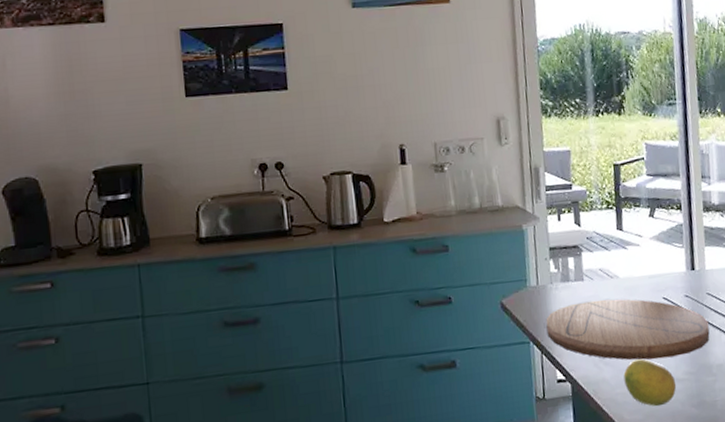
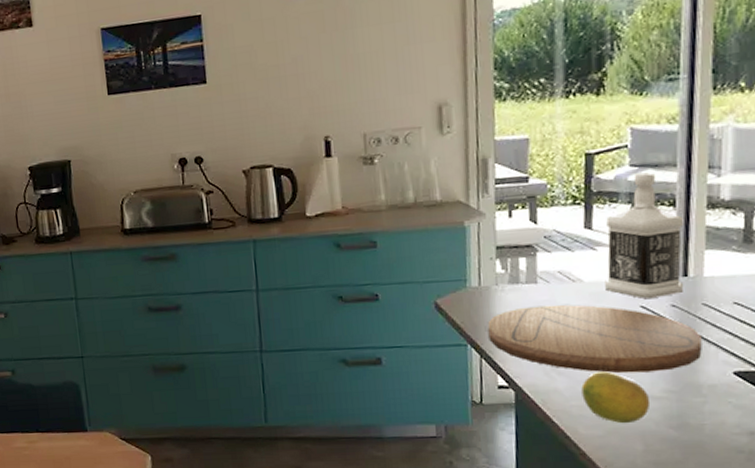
bottle: none [632,180,692,291] -> present [605,172,684,299]

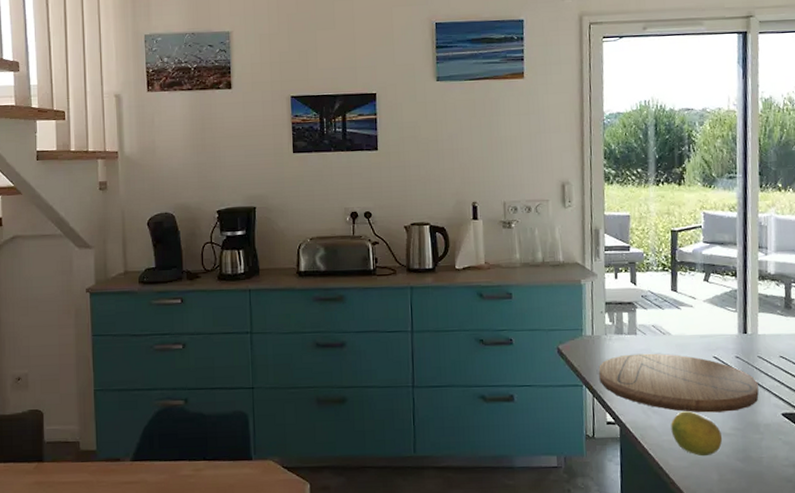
bottle: present [605,172,684,299] -> none [687,248,744,351]

